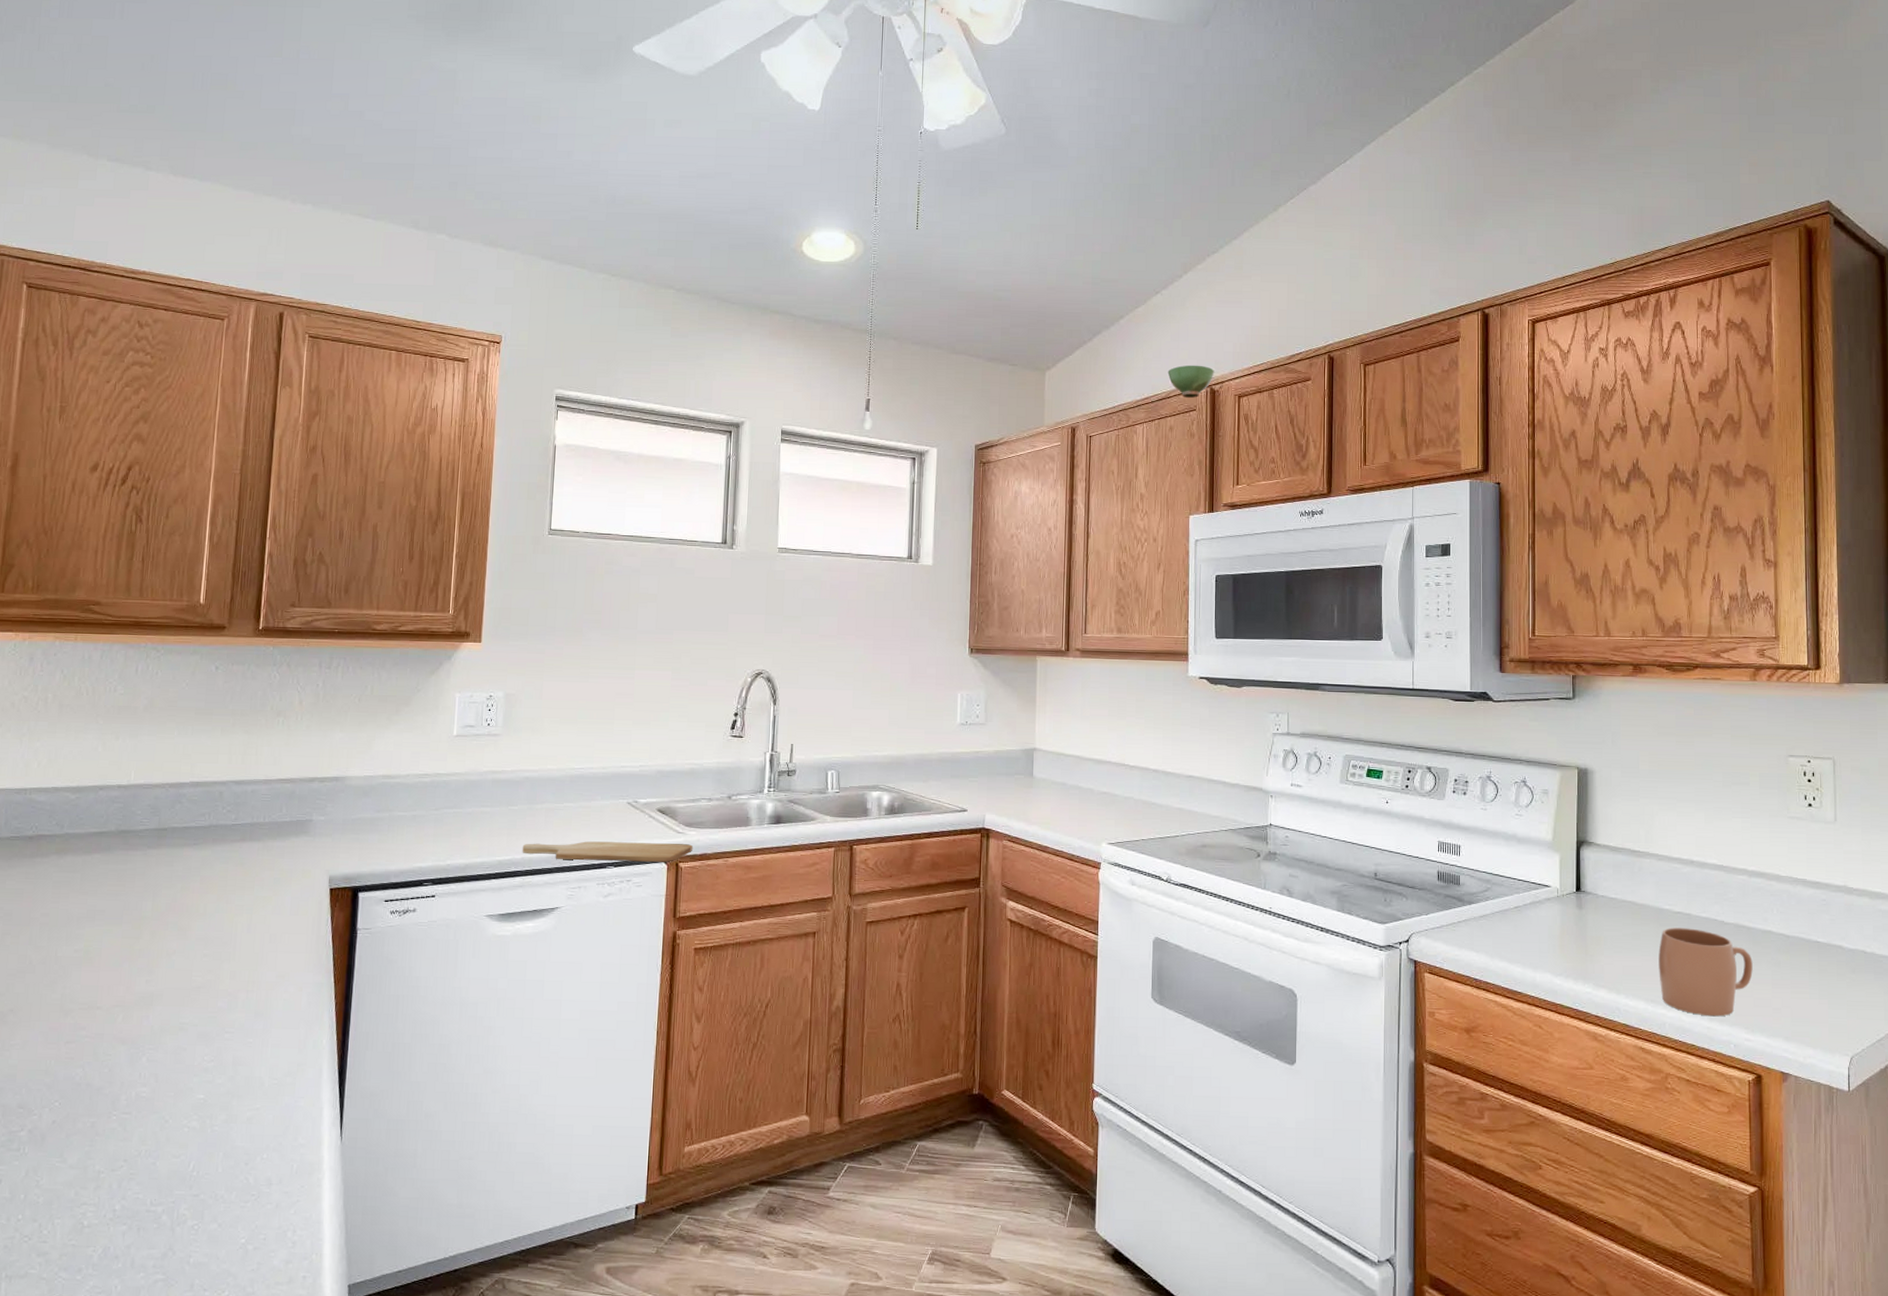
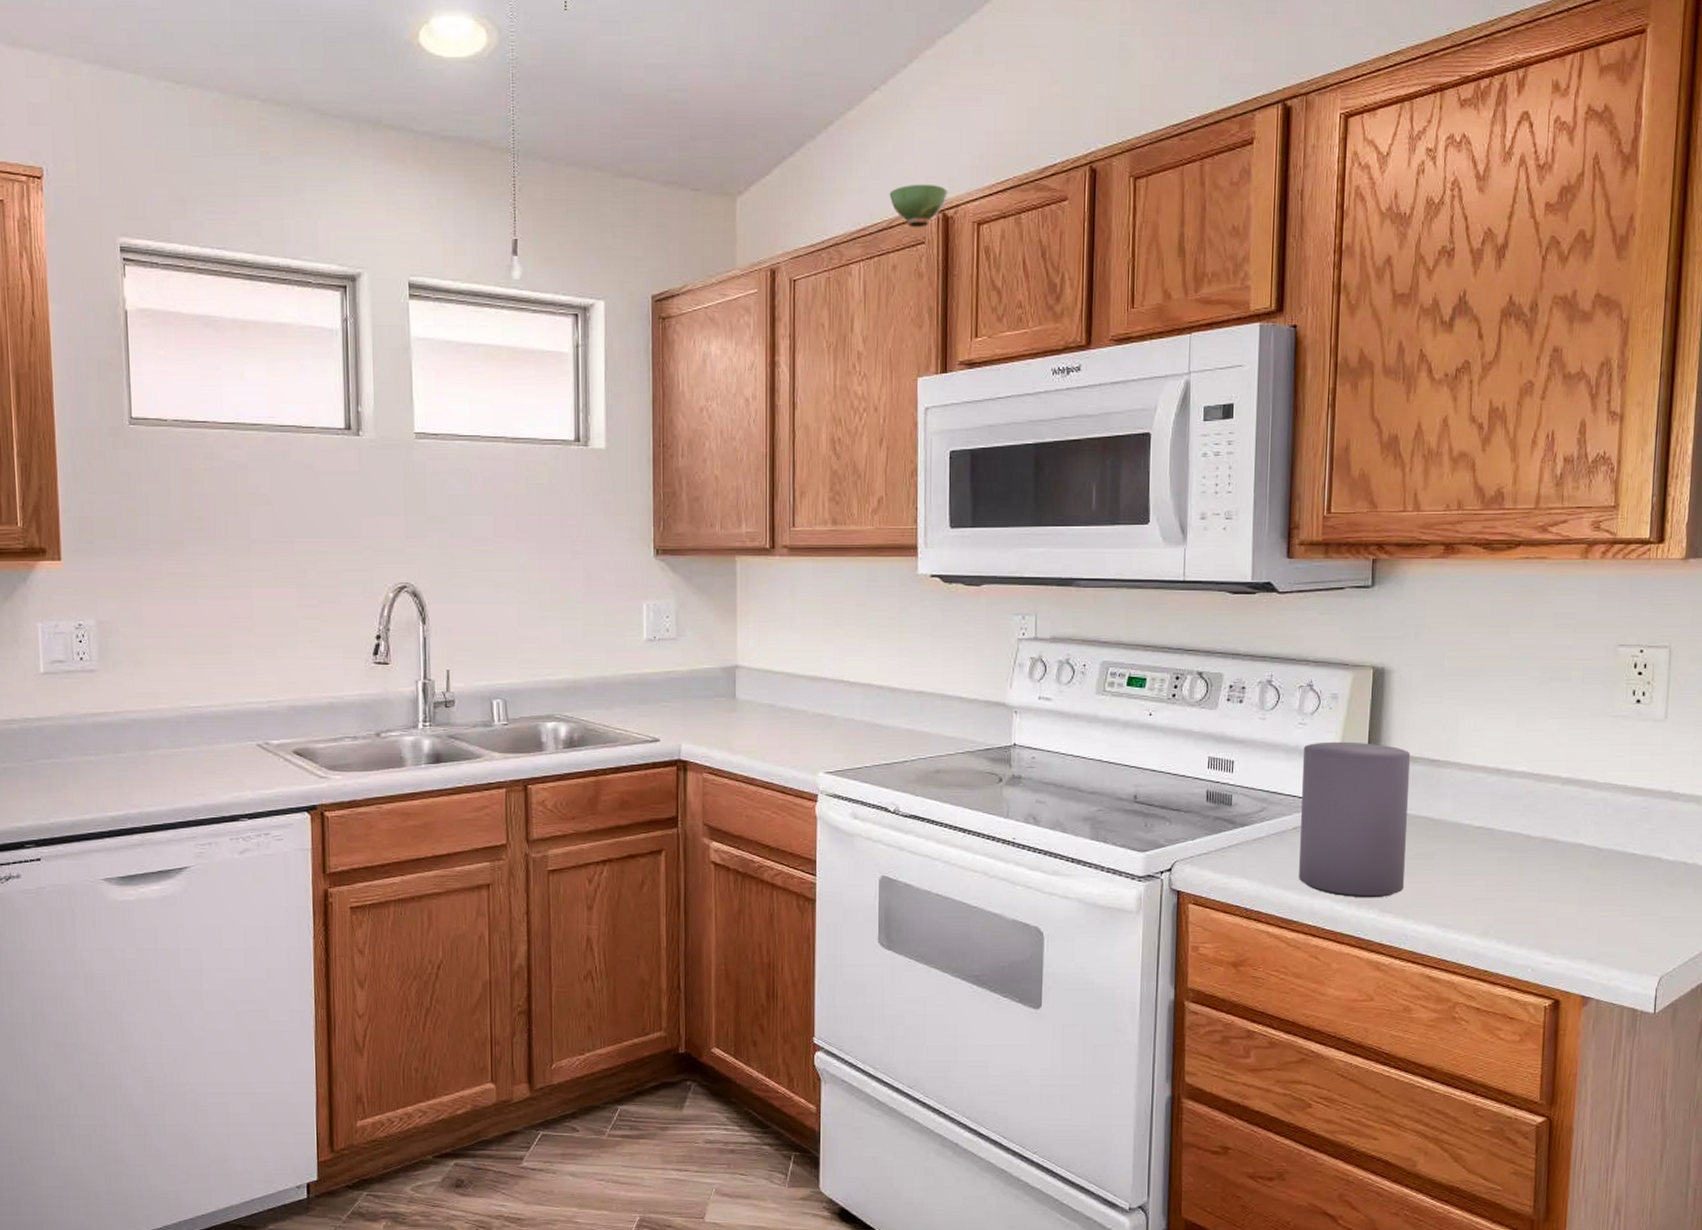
chopping board: present [522,841,693,862] -> none [137,790,339,814]
canister: none [1520,831,1616,974] -> present [1299,741,1411,898]
mug: present [1658,928,1753,1017] -> none [1452,844,1559,940]

